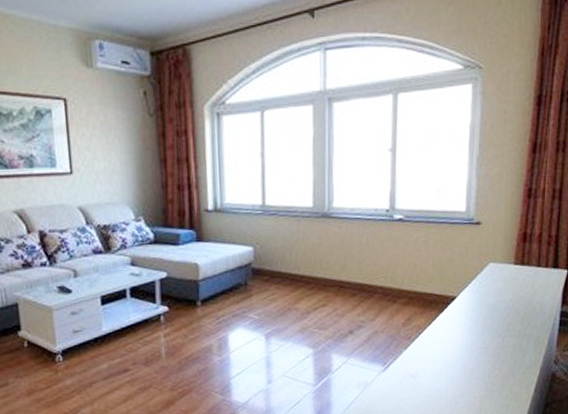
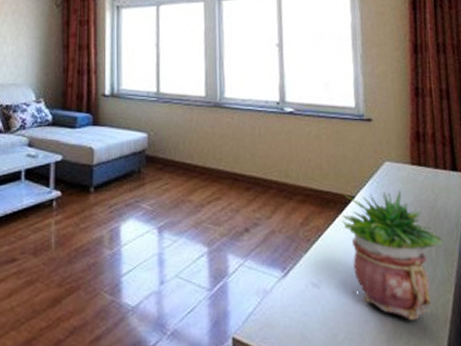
potted plant: none [441,289,536,400] -> present [341,190,444,321]

